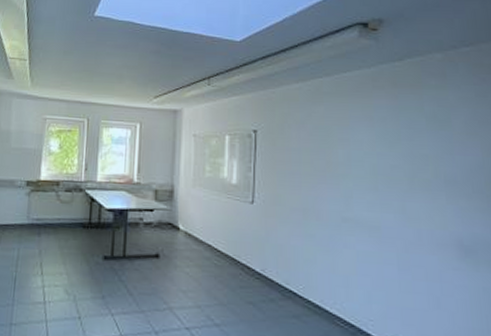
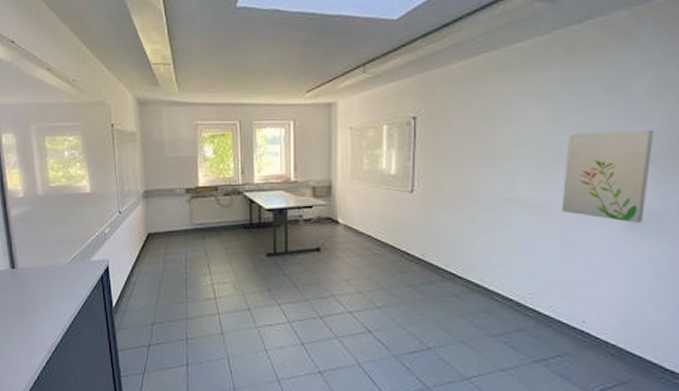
wall art: none [396,159,476,252] -> present [561,129,654,223]

